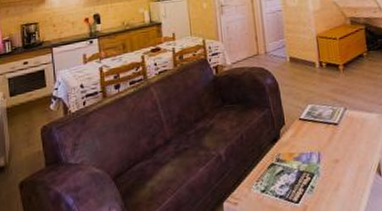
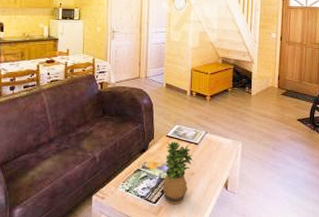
potted plant: none [300,124,336,202] -> present [163,141,194,205]

